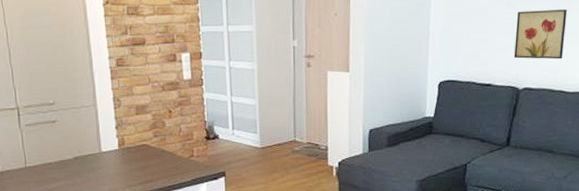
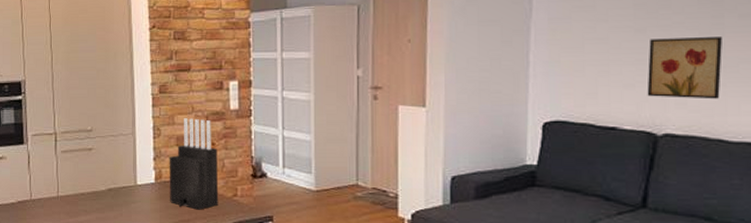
knife block: none [130,88,178,171] -> present [169,118,219,210]

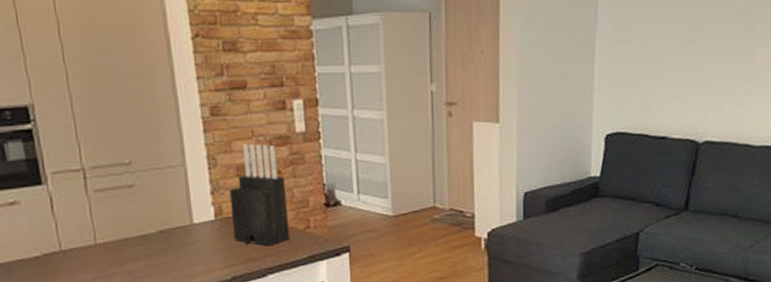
wall art: present [647,37,722,99] -> none [692,48,753,108]

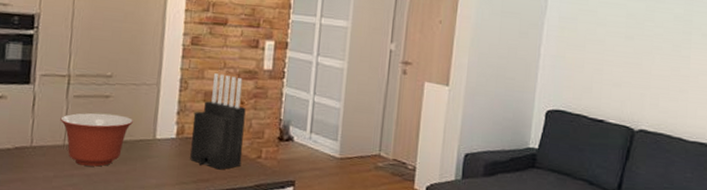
mixing bowl: none [85,204,165,263] -> present [60,113,133,167]

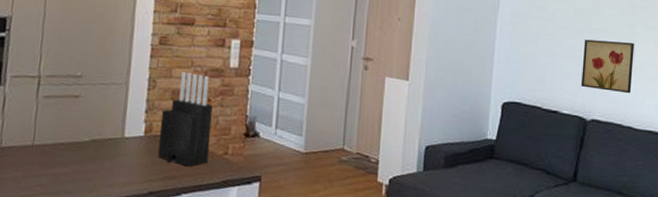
mixing bowl: present [60,113,133,167] -> none [30,112,102,166]
wall art: none [629,46,689,104] -> present [581,39,634,94]

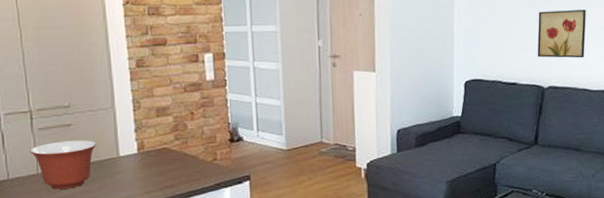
mixing bowl: none [30,112,102,166] -> present [30,140,96,189]
knife block: present [158,72,213,167] -> none [150,90,200,176]

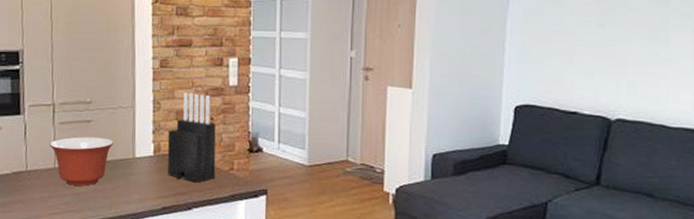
knife block: none [150,90,200,176] -> present [167,93,216,183]
wall art: present [537,10,586,58] -> none [604,33,667,89]

